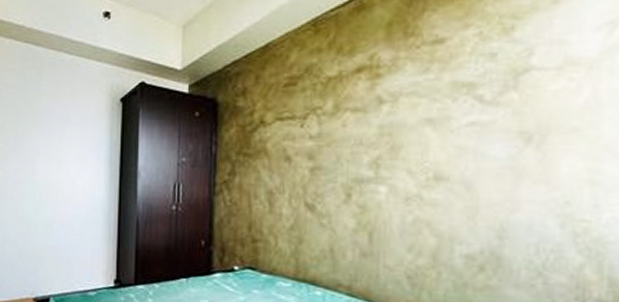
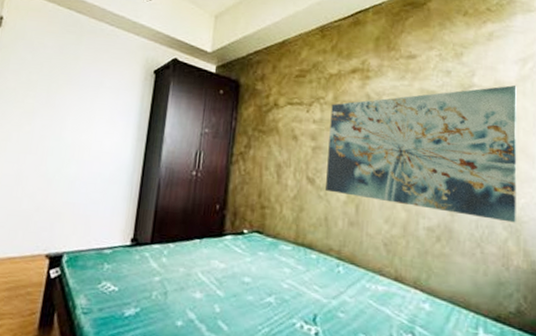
wall art: none [329,61,601,244] -> present [326,85,518,223]

